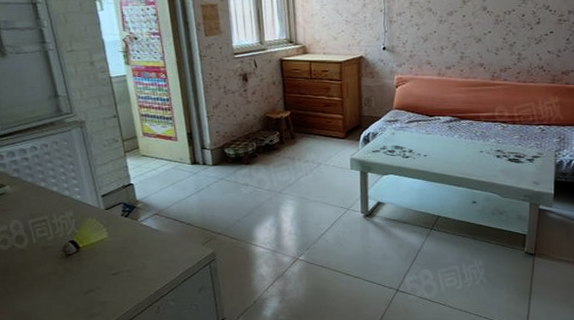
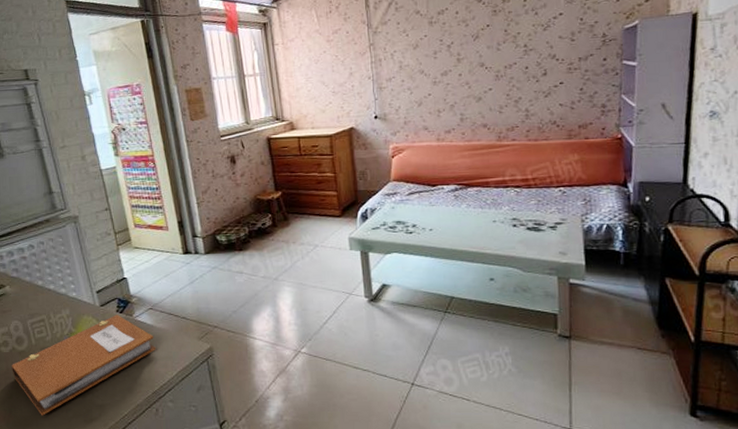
notebook: none [10,218,160,311] -> present [11,315,156,416]

